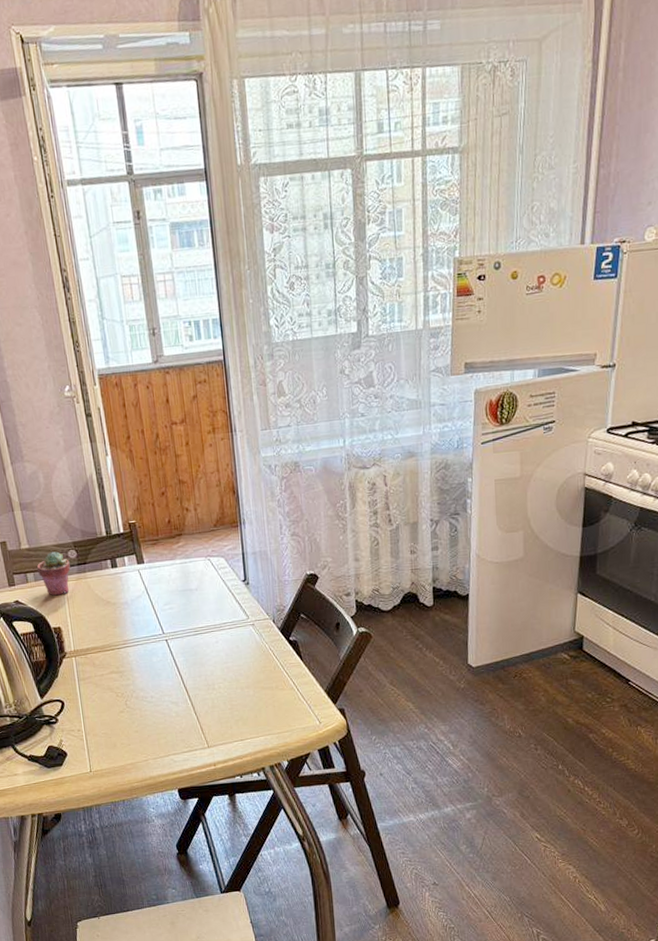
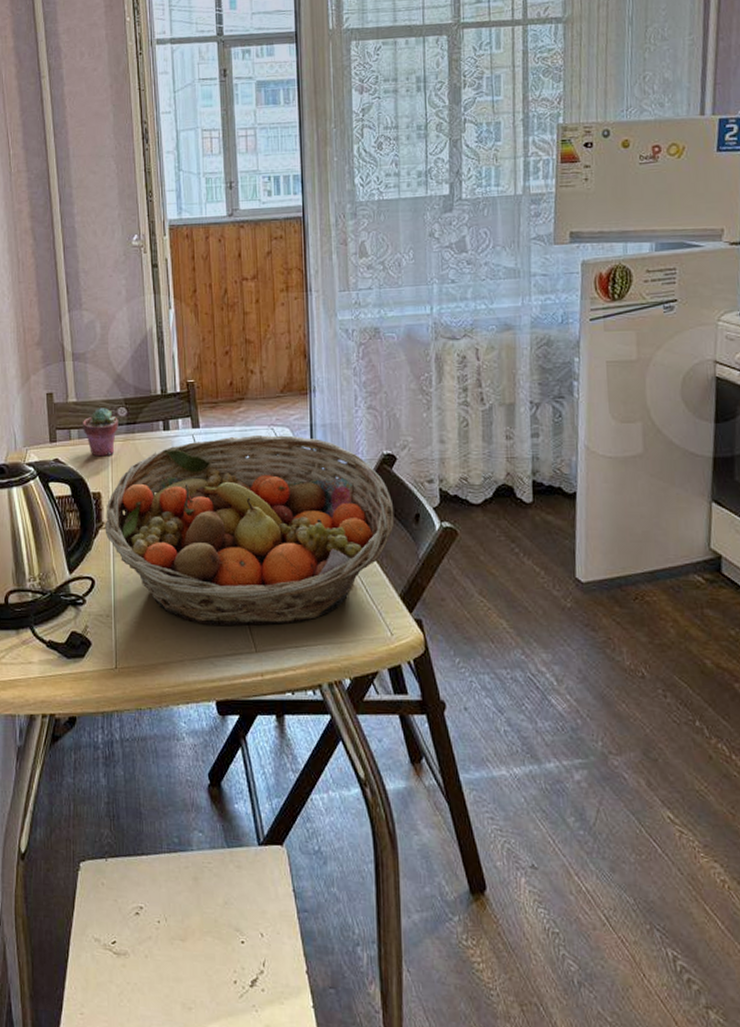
fruit basket: none [67,564,319,730] -> present [105,435,395,626]

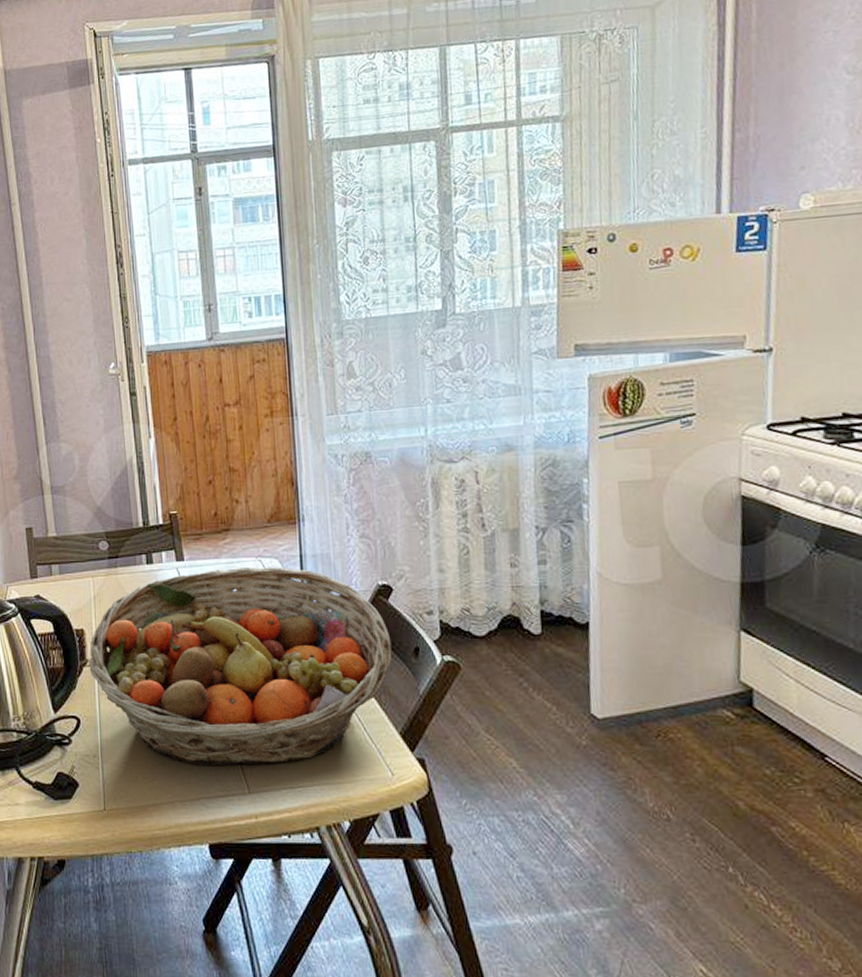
potted succulent: present [83,408,118,457] -> none [64,542,100,592]

